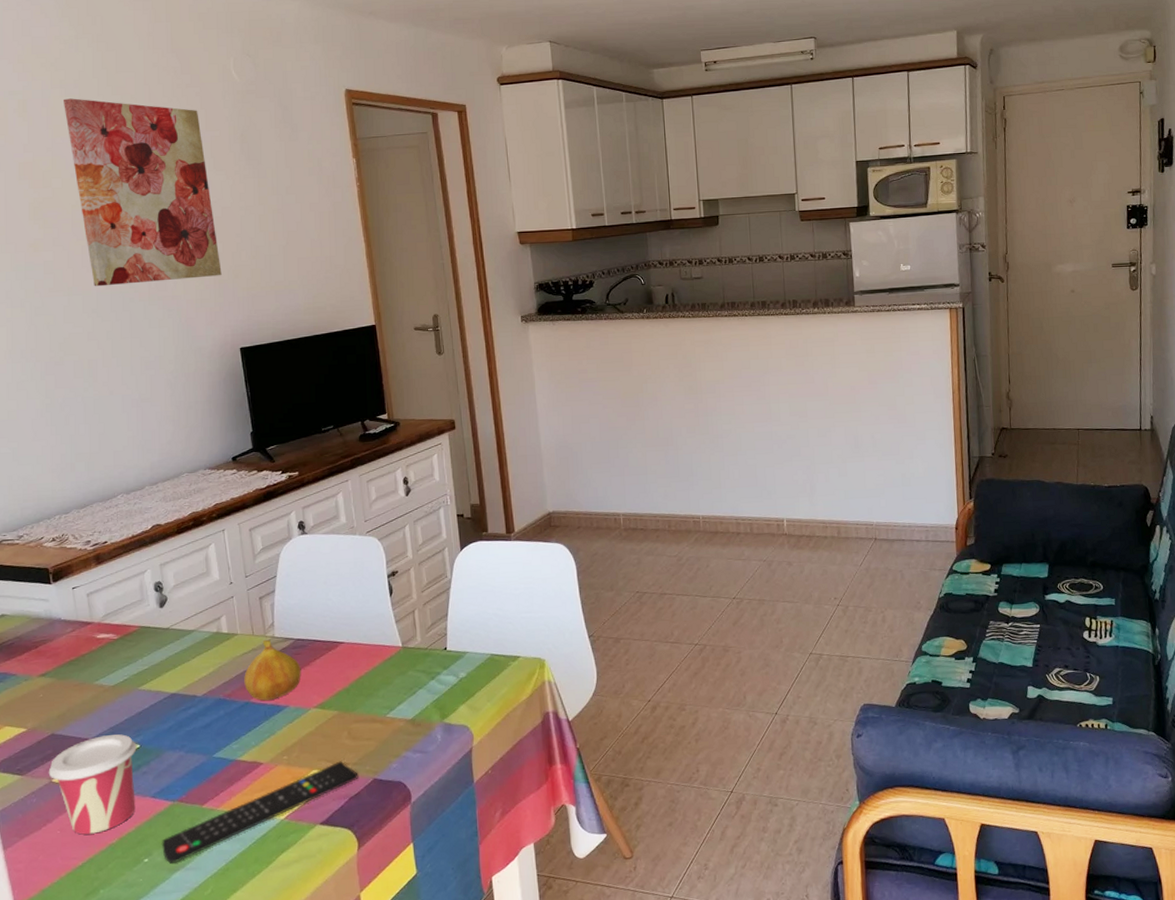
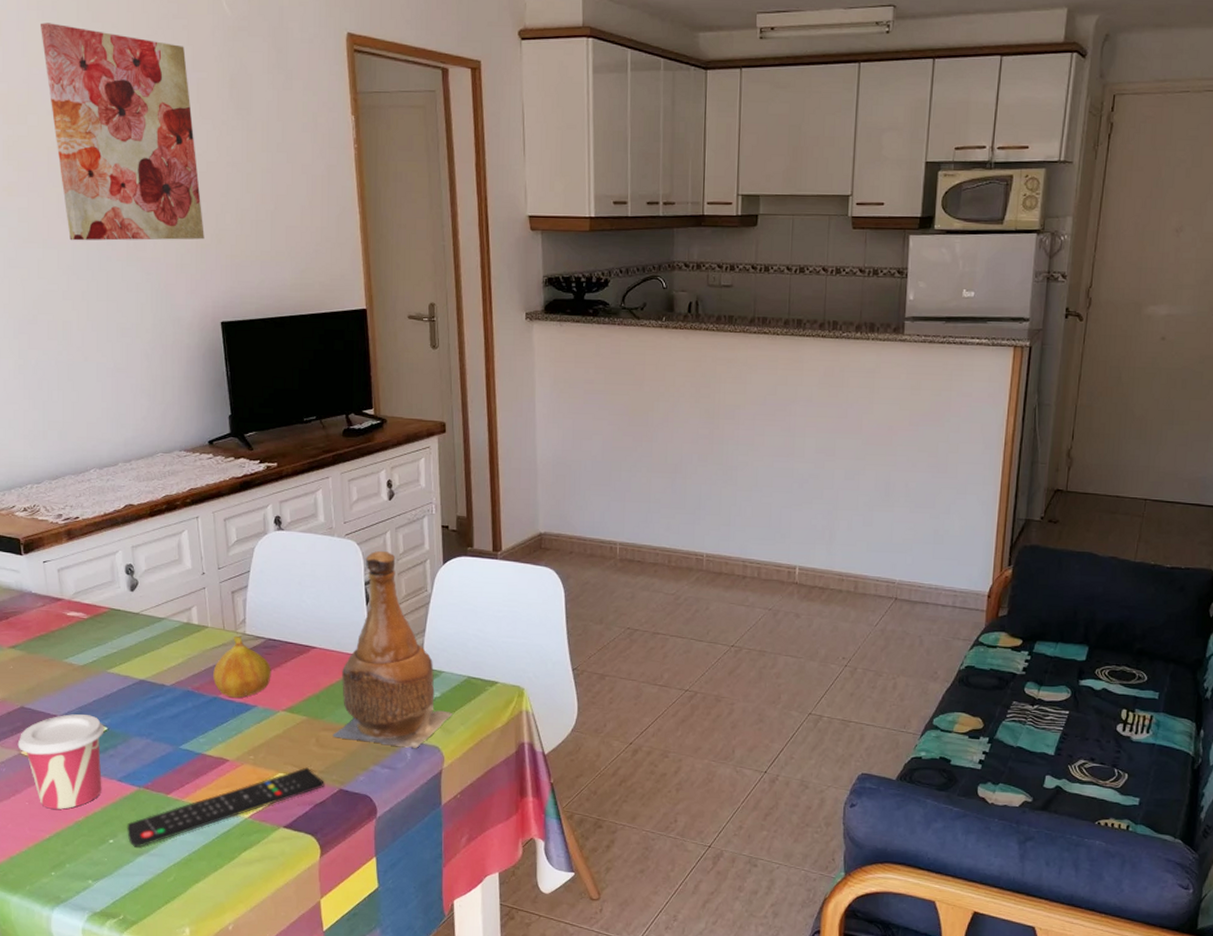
bottle: none [364,543,479,731] -> present [332,550,453,748]

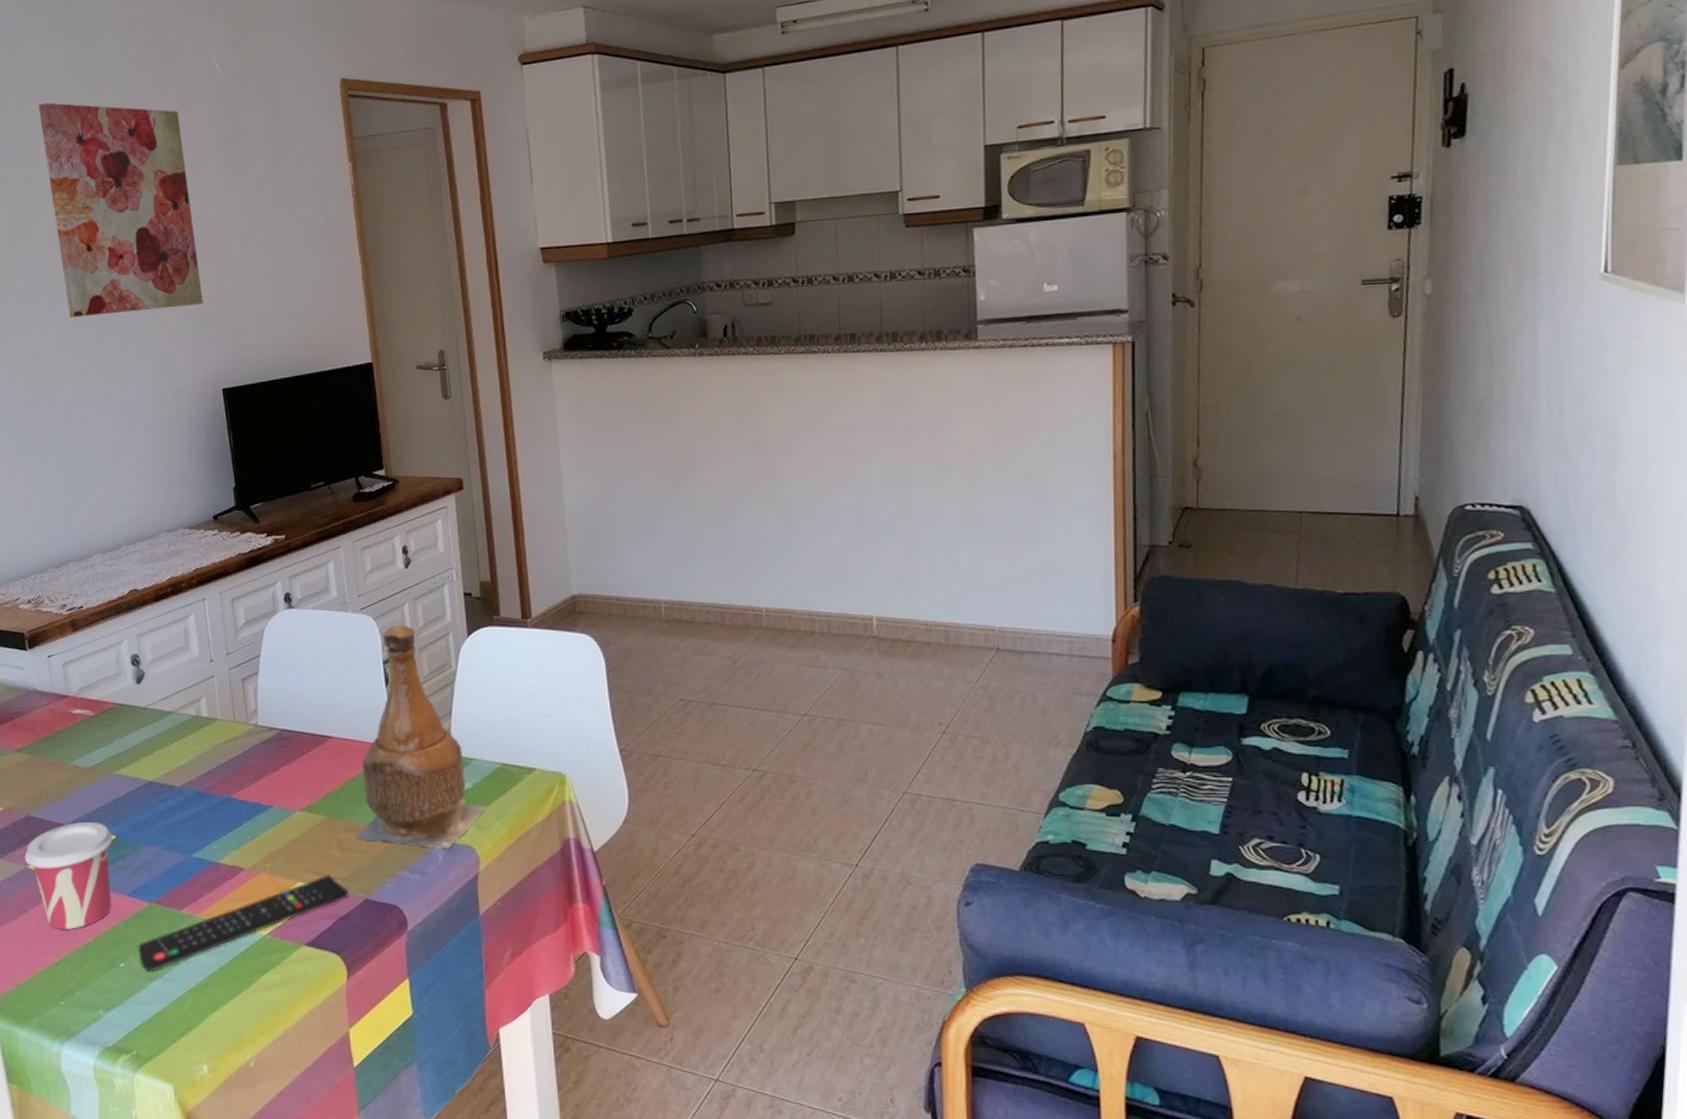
fruit: present [213,635,271,698] -> none [225,727,287,797]

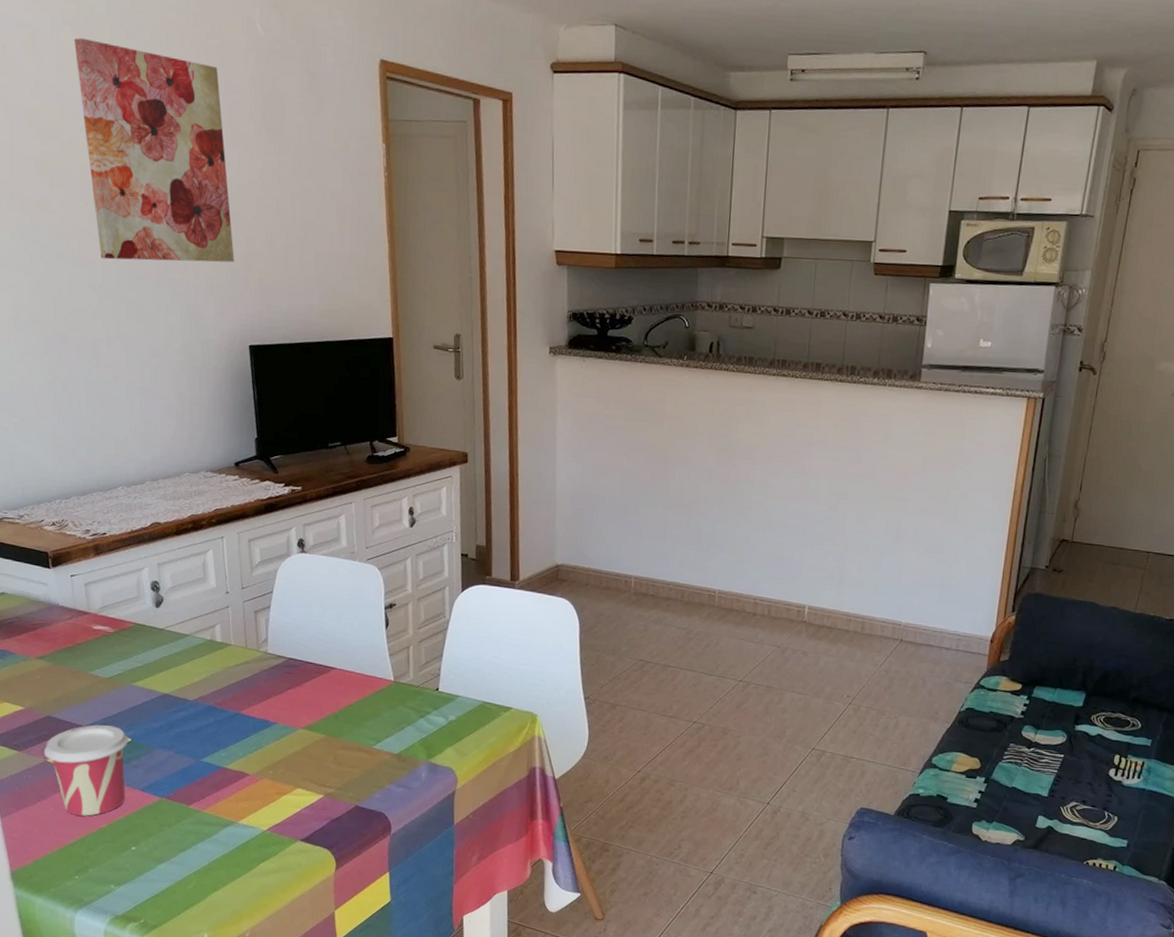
remote control: present [137,874,349,972] -> none [148,783,341,855]
bottle: present [355,624,487,849] -> none [350,576,467,769]

